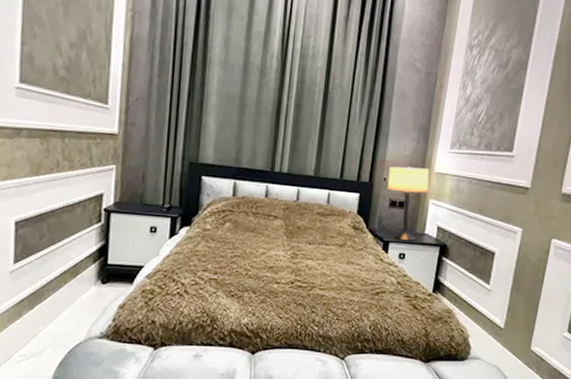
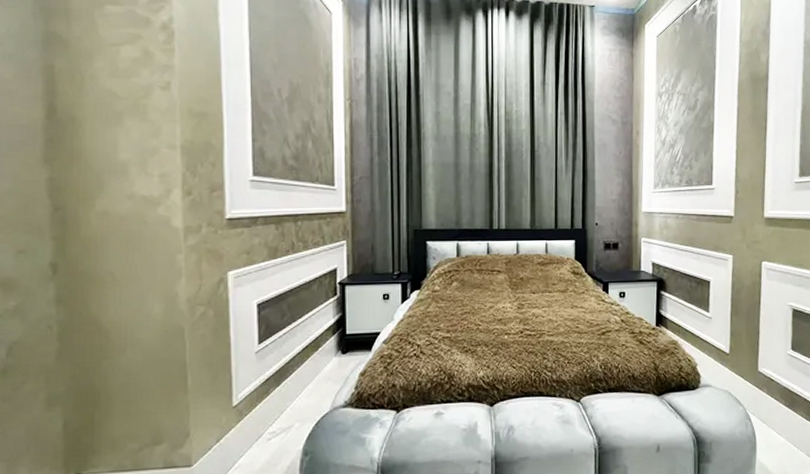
table lamp: present [387,166,430,242] -> none [599,210,639,280]

